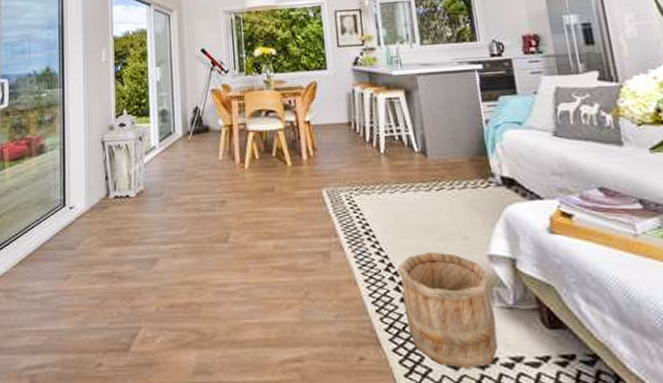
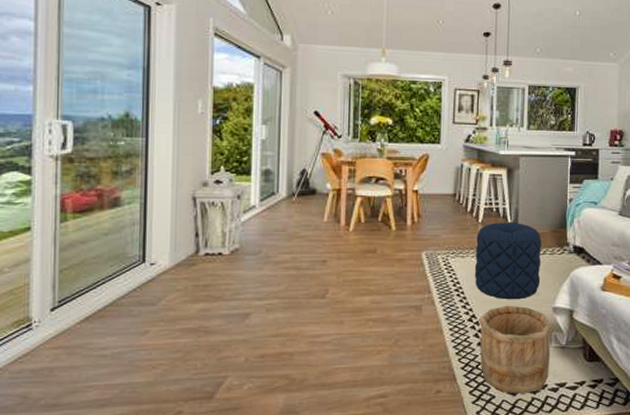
pouf: none [380,151,466,244] -> present [474,222,542,299]

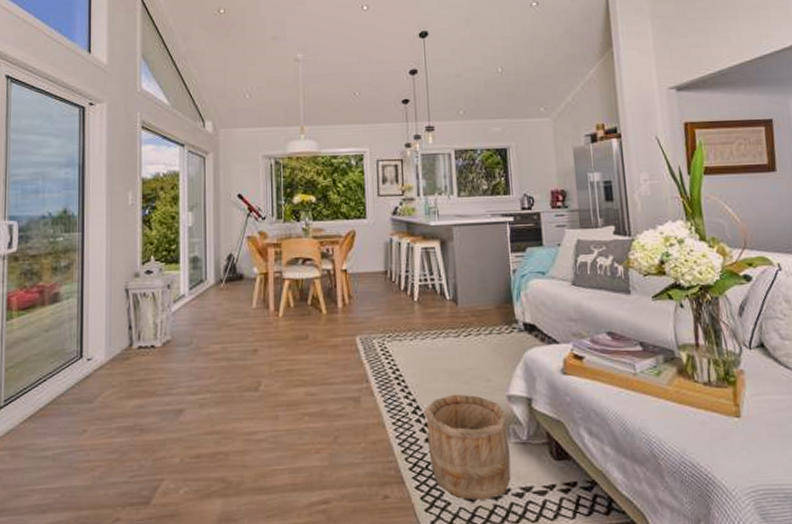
pouf: present [474,222,542,299] -> none [413,299,489,387]

